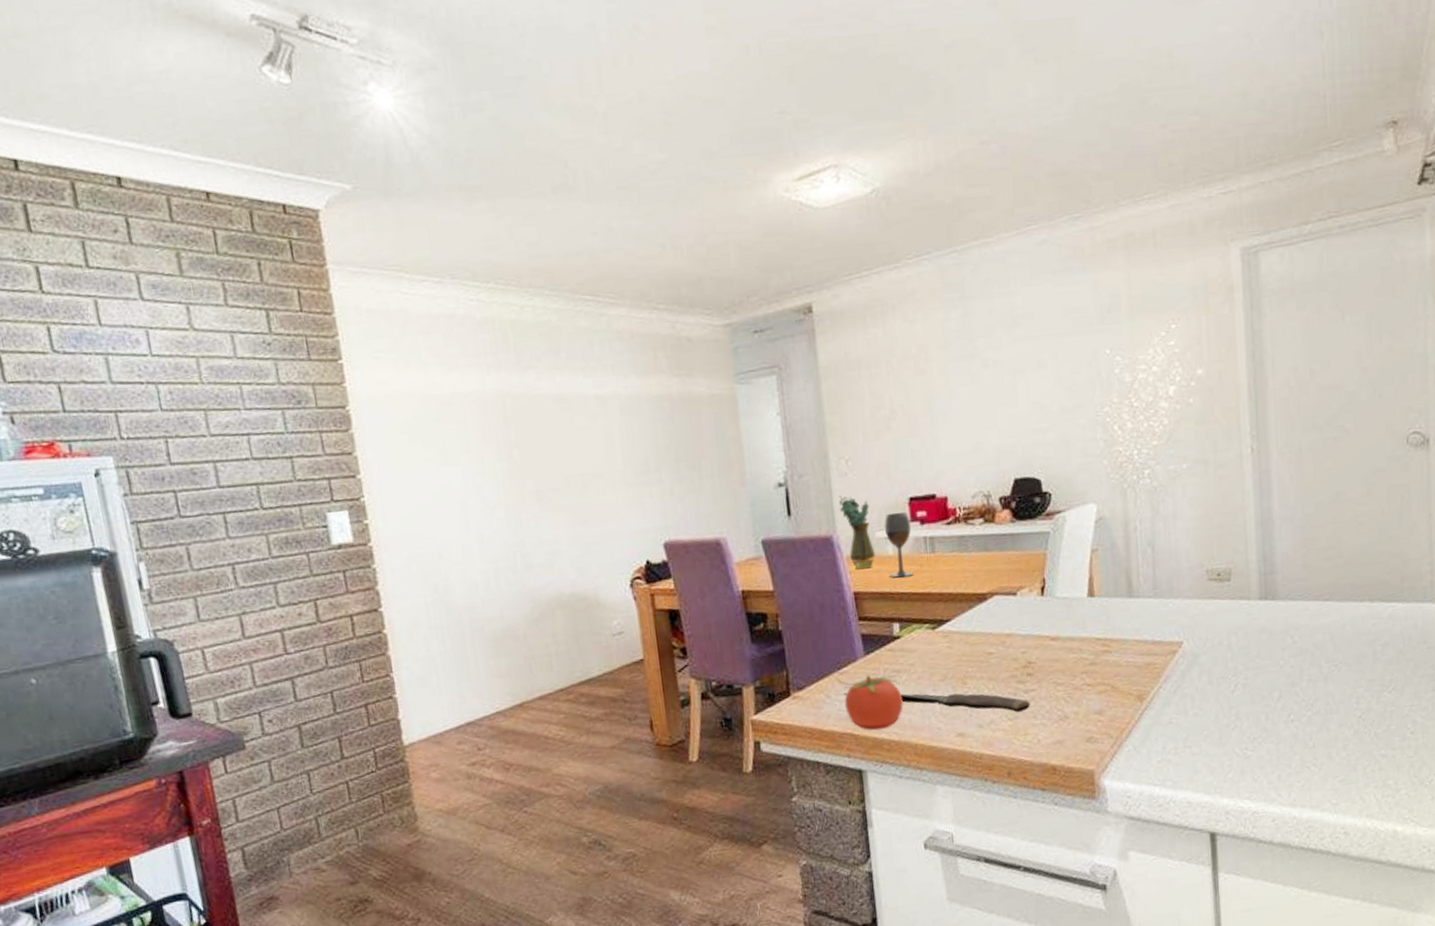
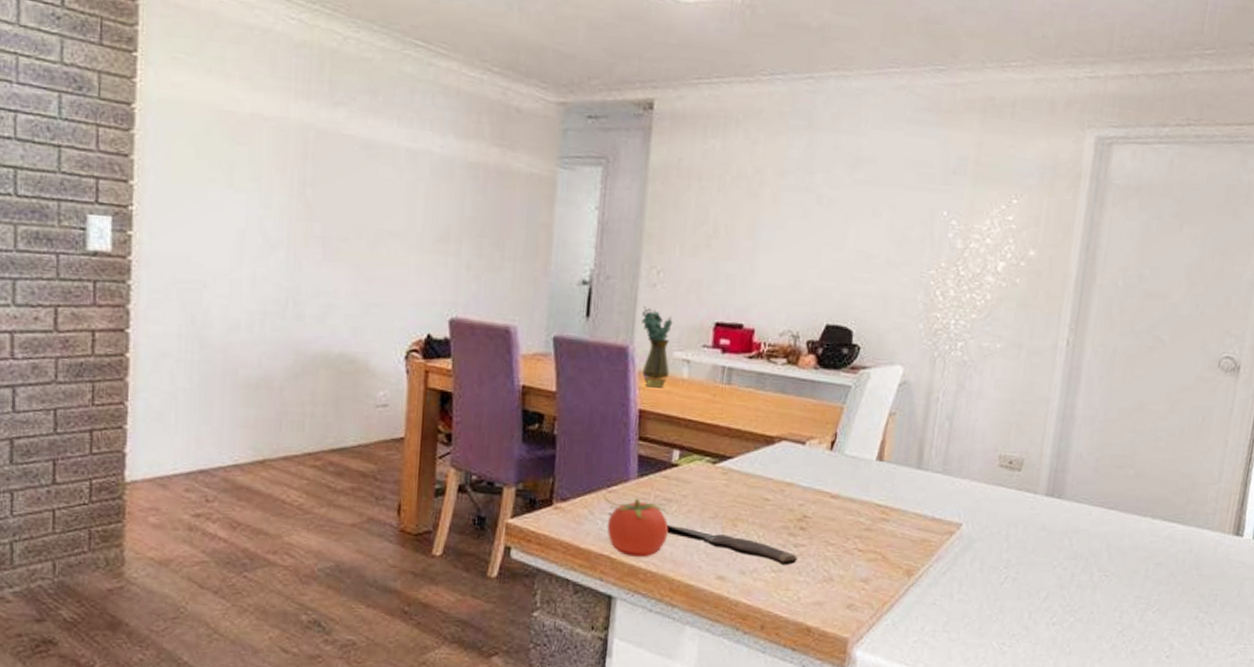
wine glass: present [884,512,913,578] -> none [680,334,713,404]

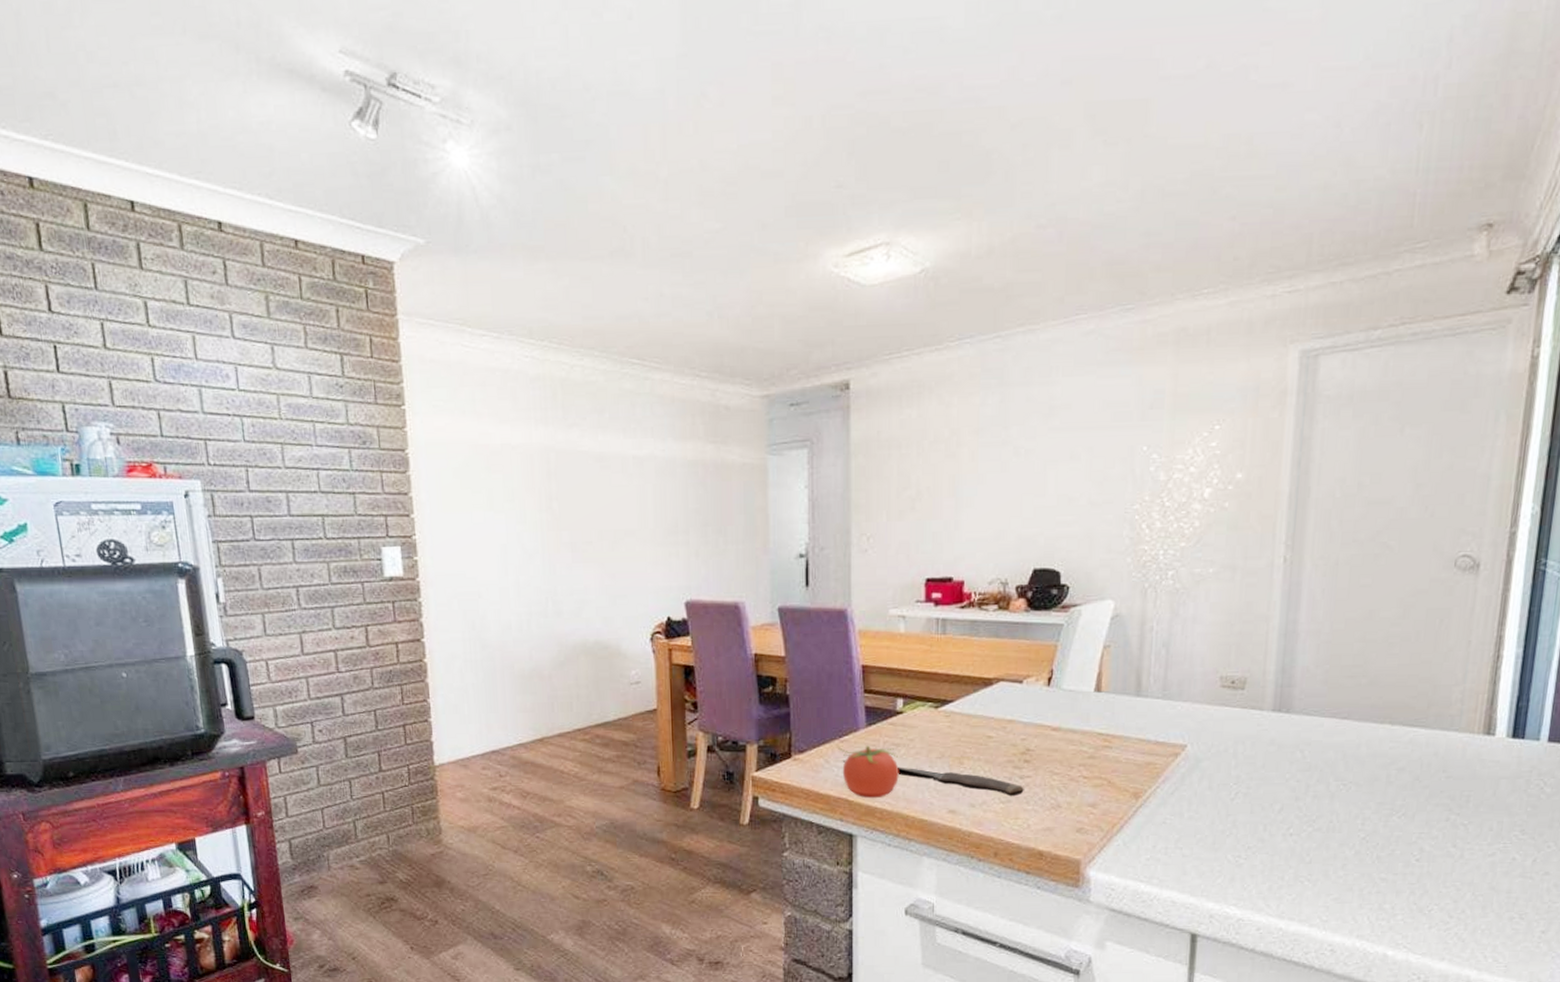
vase: present [641,306,673,388] -> none [857,571,887,644]

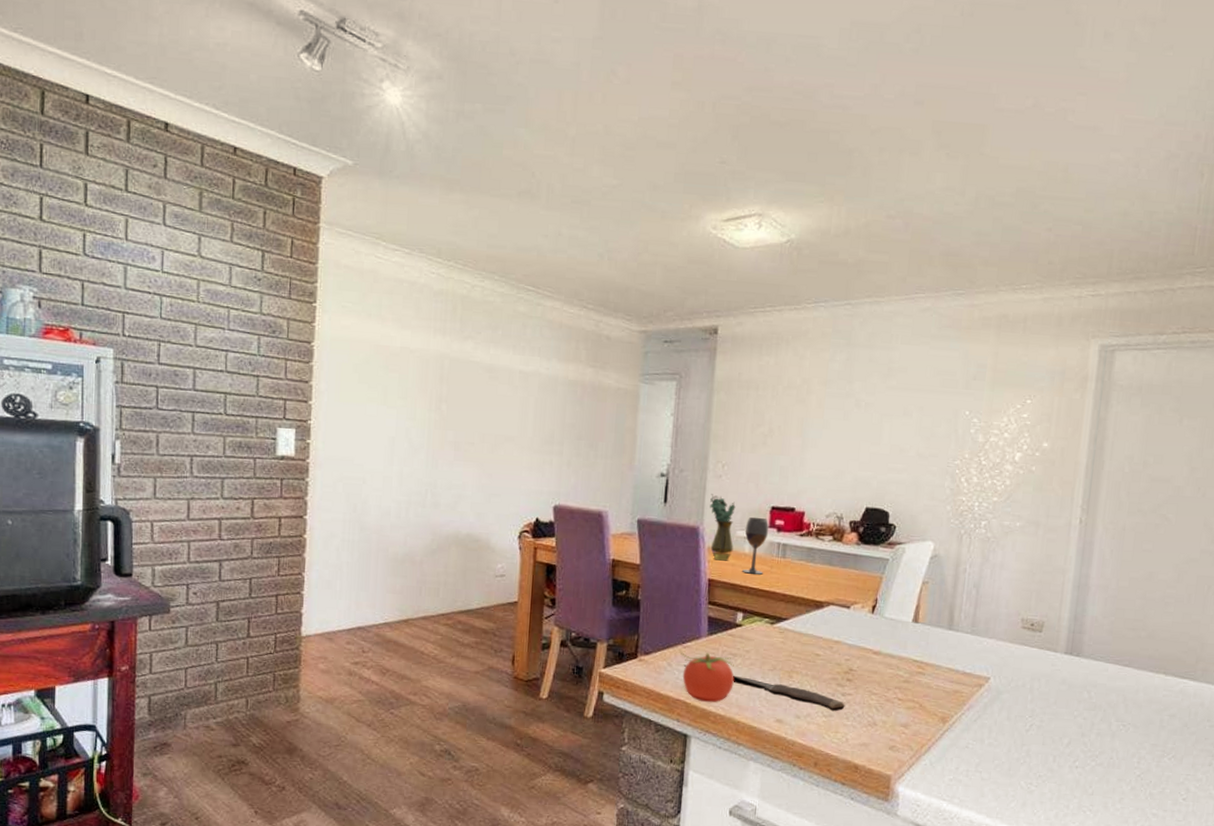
vase: none [857,571,887,644] -> present [710,494,736,561]
wine glass: none [898,592,925,655] -> present [742,517,769,575]

